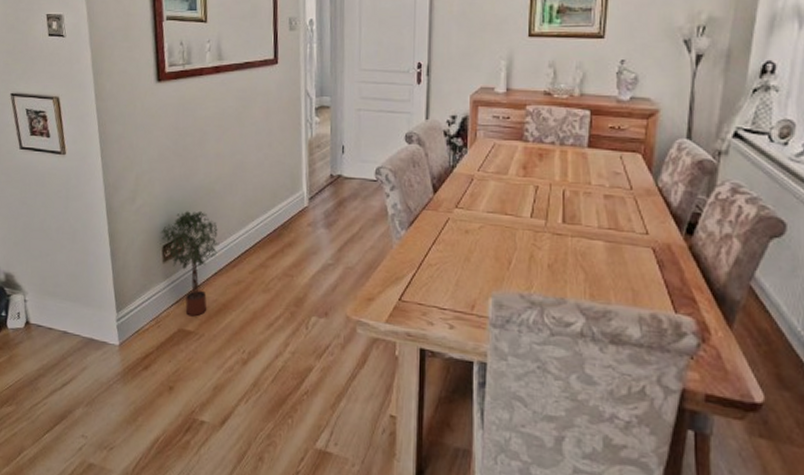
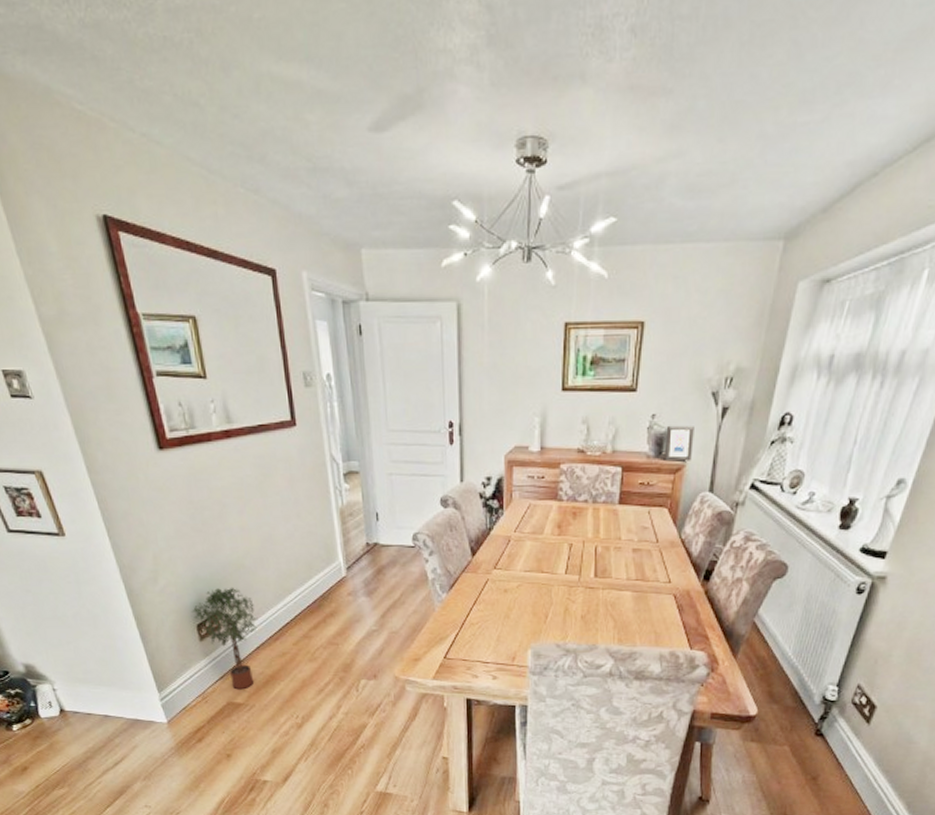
picture frame: none [635,71,667,107] -> present [664,425,694,462]

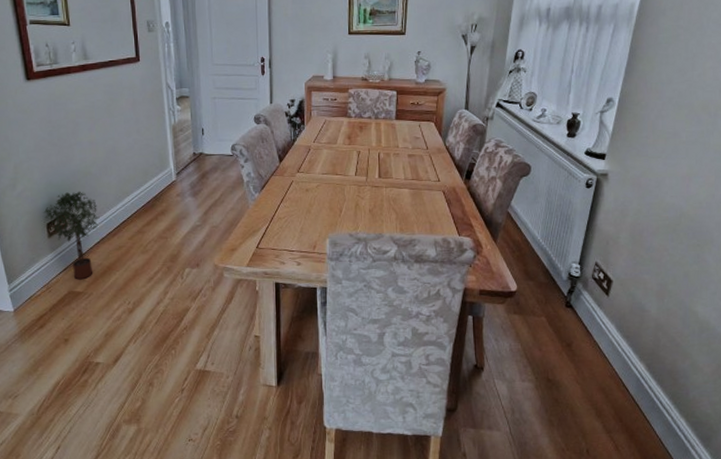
picture frame: present [664,425,694,462] -> none [428,59,451,87]

